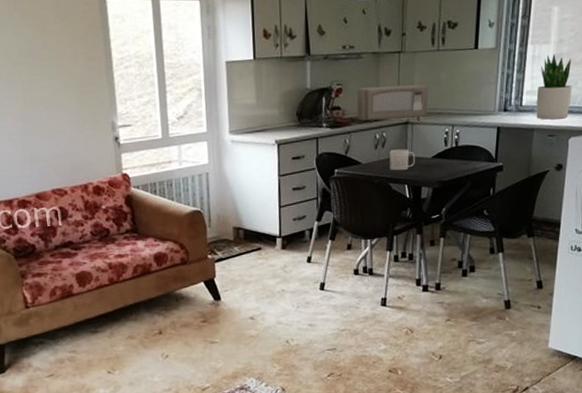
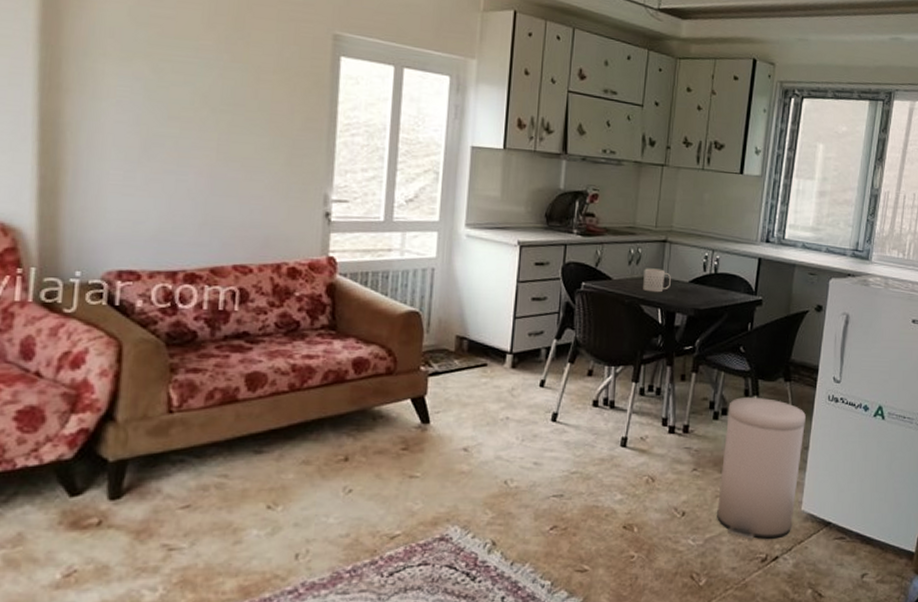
microwave: present [357,84,429,123] -> none [612,196,691,239]
pedal bin: none [471,254,549,375] -> present [717,397,806,540]
planter: present [536,54,572,120] -> none [798,190,835,258]

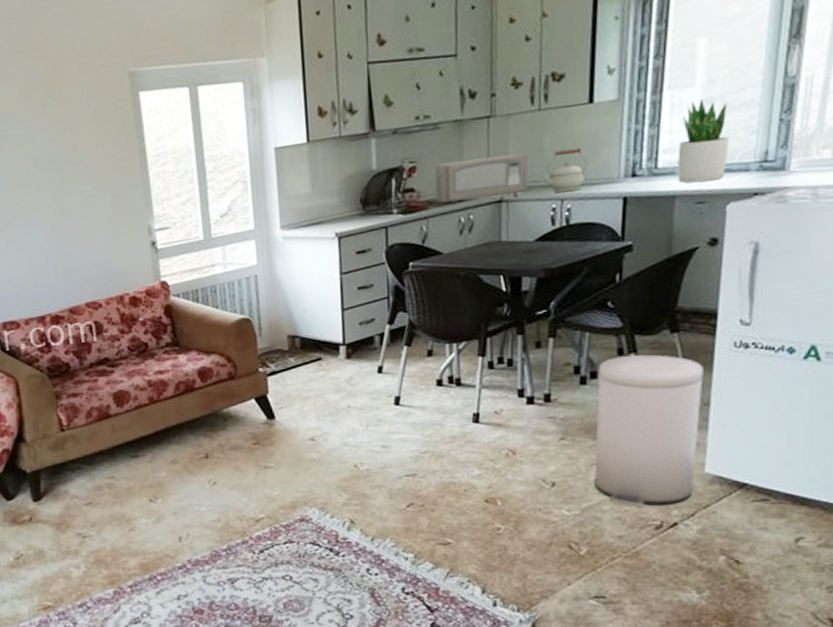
microwave: none [612,196,691,239] -> present [435,153,529,204]
mug: present [643,268,672,293] -> none [478,232,514,260]
kettle: none [700,207,736,245] -> present [543,147,588,193]
planter: none [798,190,835,258] -> present [677,99,729,184]

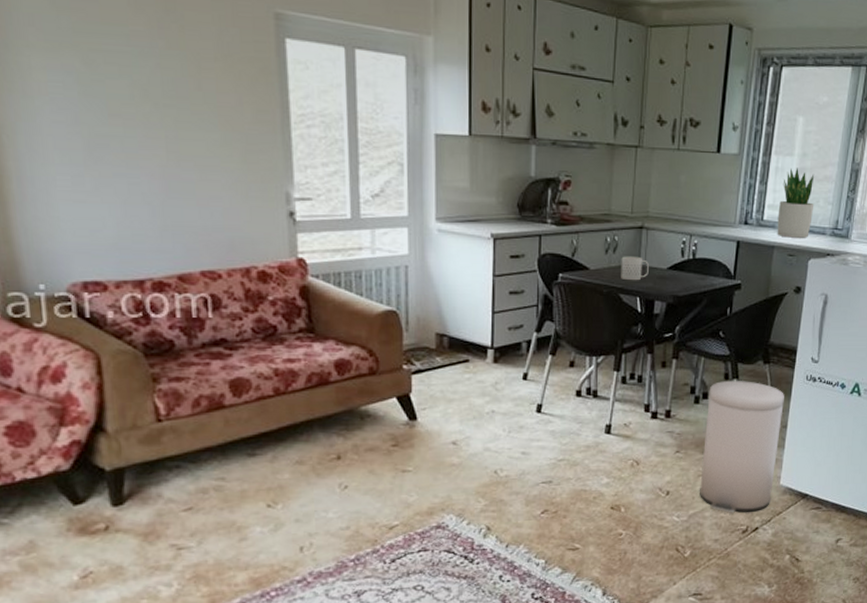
microwave: present [435,153,529,204] -> none [587,182,667,225]
mug: none [478,232,514,260] -> present [621,256,650,281]
kettle: present [543,147,588,193] -> none [677,190,713,229]

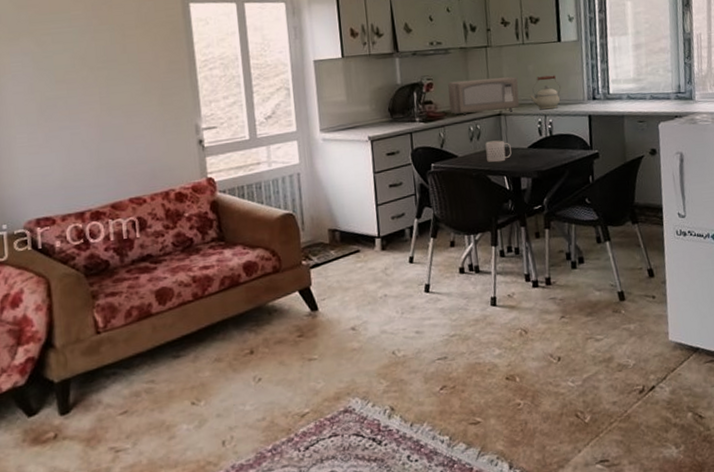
microwave: none [587,182,667,225] -> present [448,77,519,116]
kettle: none [677,190,713,229] -> present [530,75,562,110]
pedal bin: present [700,381,784,514] -> none [584,242,663,375]
planter: present [777,168,815,238] -> none [622,45,655,107]

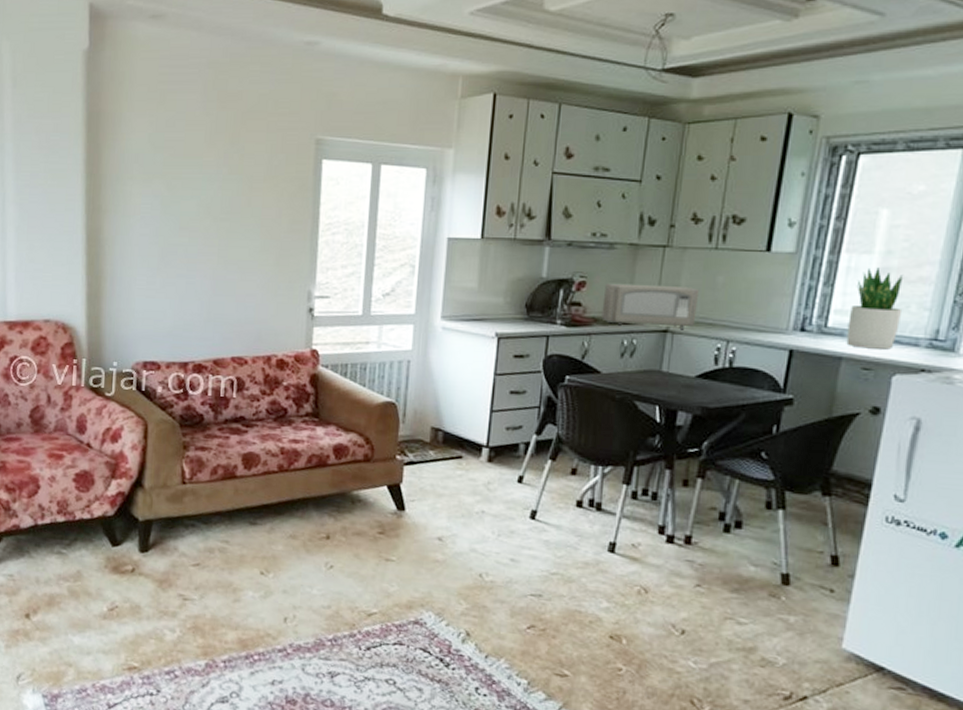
mug: present [485,140,512,163] -> none [637,361,674,388]
kettle: present [530,75,562,110] -> none [711,292,759,335]
planter: none [622,45,655,107] -> present [846,267,904,350]

